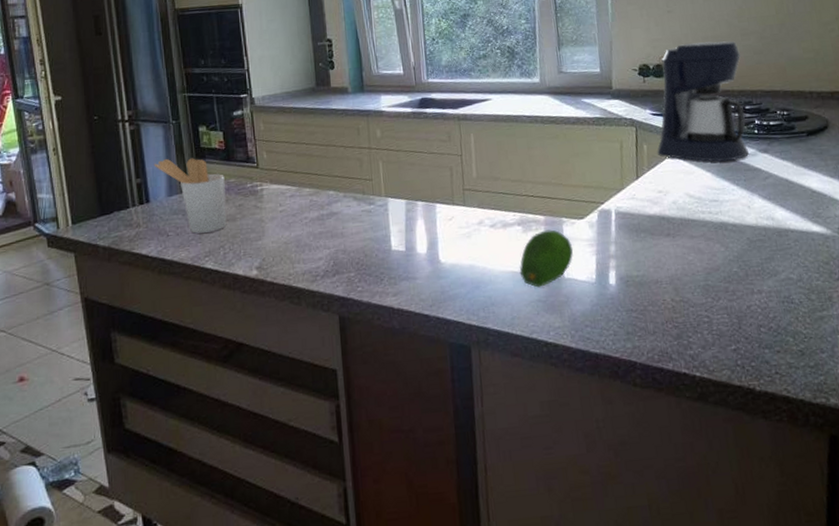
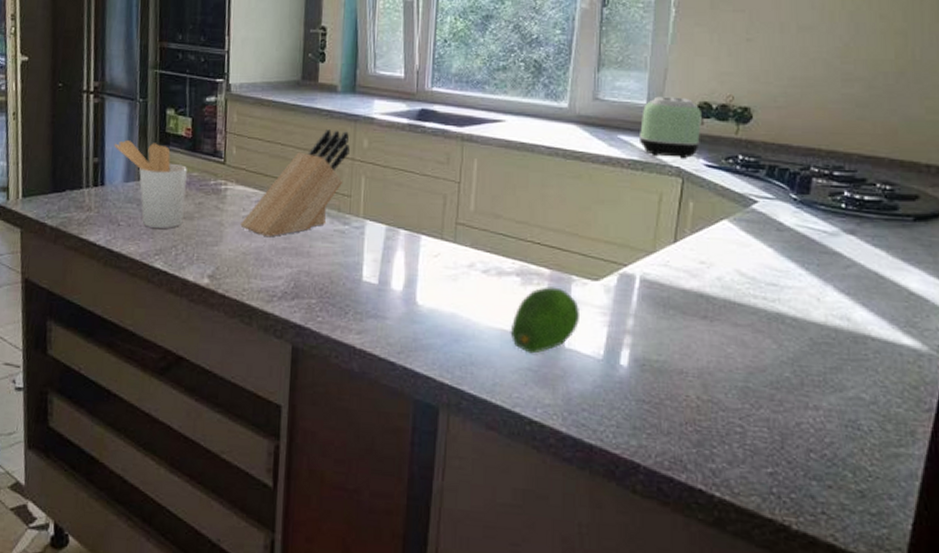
knife block: none [279,125,366,226] -> present [240,129,350,238]
toaster: none [597,63,645,113] -> present [638,96,701,159]
coffee maker: present [657,41,749,162] -> none [706,83,837,238]

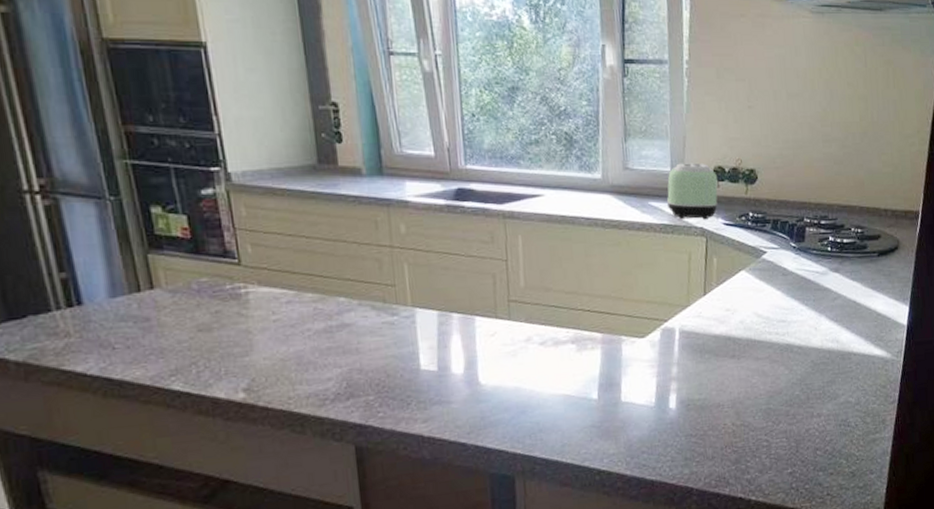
utensil holder: present [113,139,187,229] -> none [84,247,200,347]
knife block: present [240,129,350,238] -> none [272,216,386,340]
fruit: present [510,286,579,354] -> none [572,349,632,412]

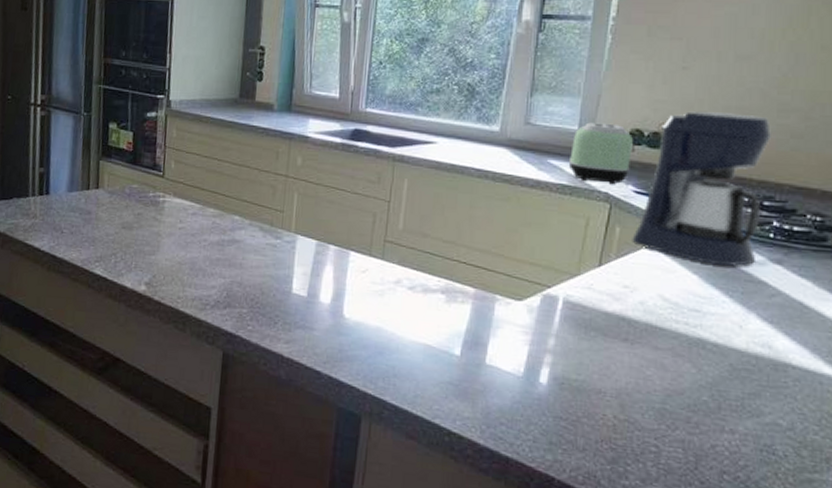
coffee maker: none [727,146,820,280] -> present [632,111,771,266]

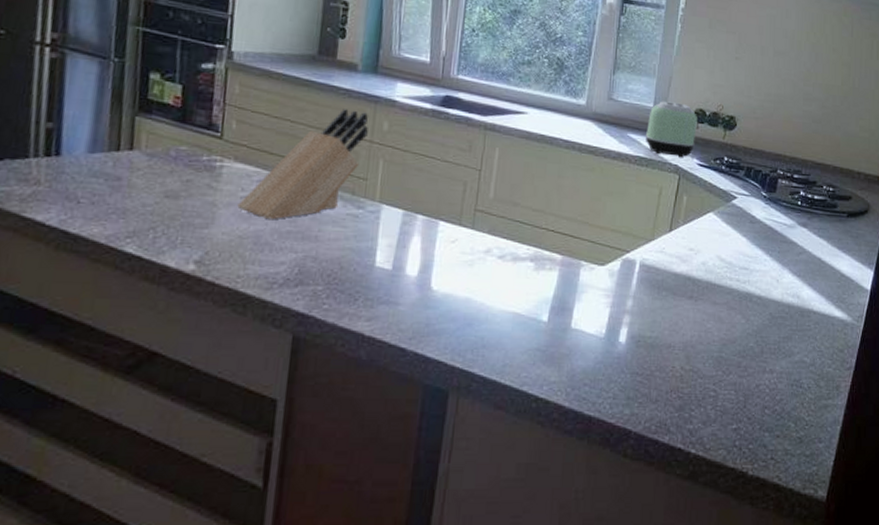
knife block: none [177,147,284,249] -> present [237,109,368,220]
coffee maker: present [632,111,771,266] -> none [696,96,799,229]

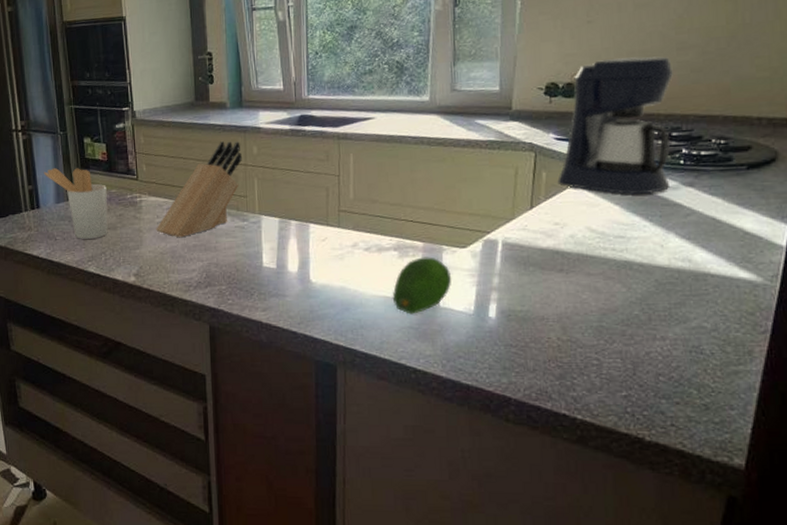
utensil holder: none [75,103,174,209] -> present [43,167,108,240]
fruit: none [522,271,586,335] -> present [392,257,451,314]
toaster: present [645,101,697,158] -> none [493,80,550,136]
coffee maker: none [696,96,799,229] -> present [557,56,673,194]

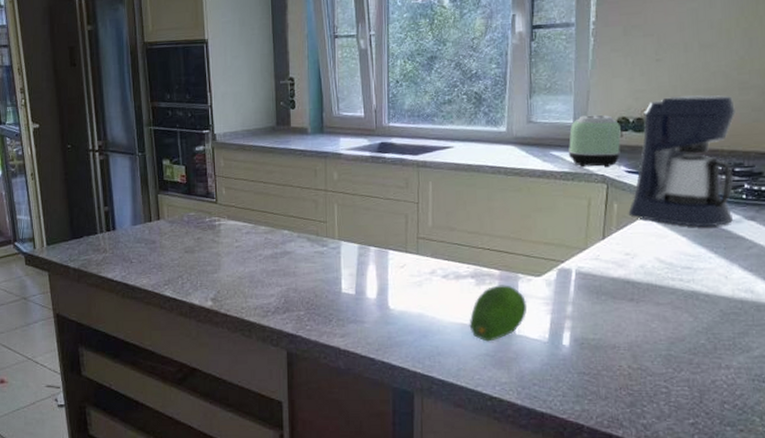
utensil holder: present [43,167,108,240] -> none [120,189,186,263]
knife block: present [156,141,242,238] -> none [234,166,322,263]
toaster: none [493,80,550,136] -> present [568,114,621,168]

